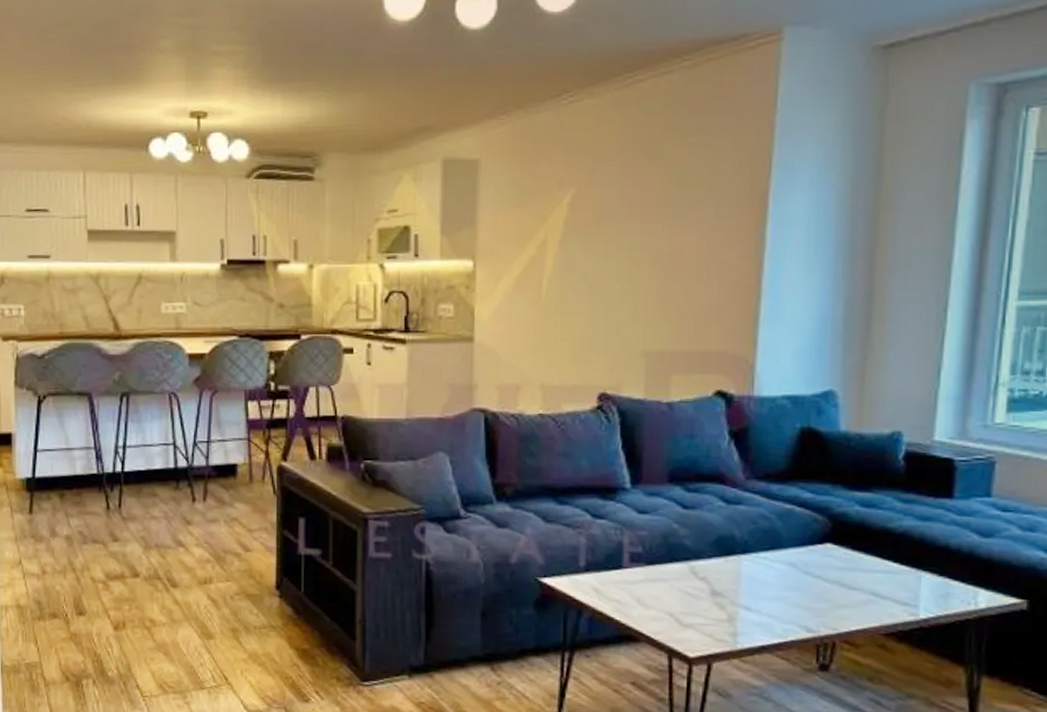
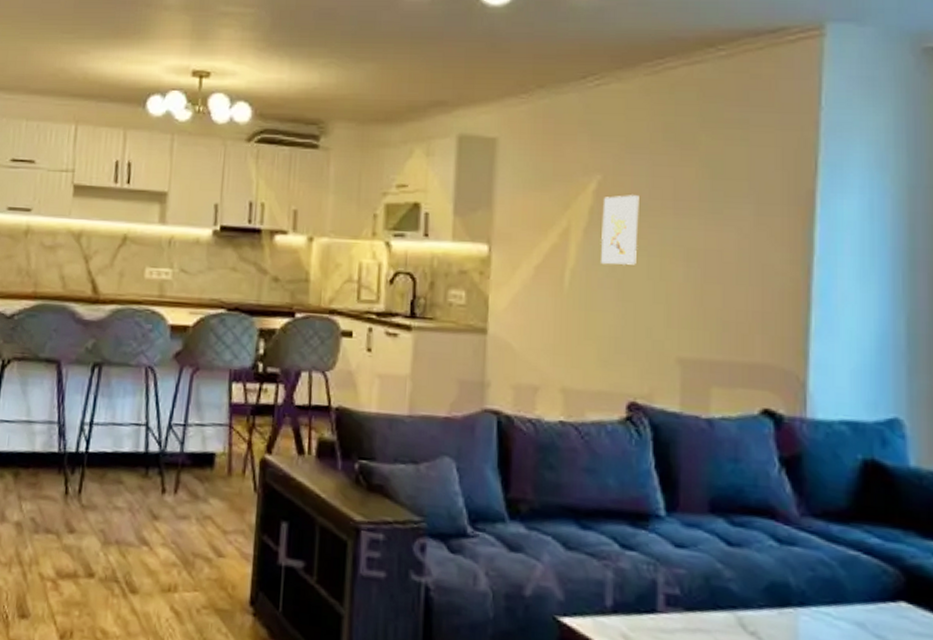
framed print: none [575,205,610,272] -> present [601,195,639,265]

